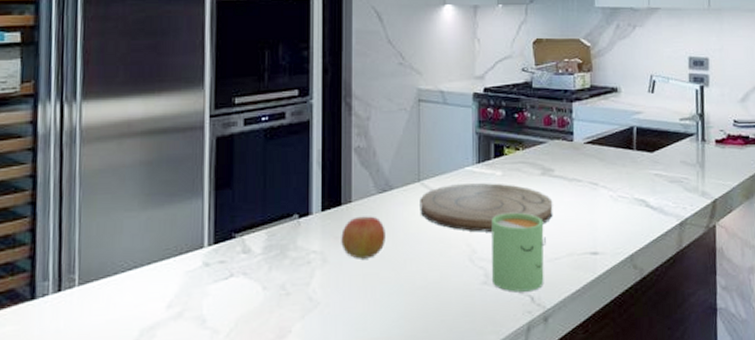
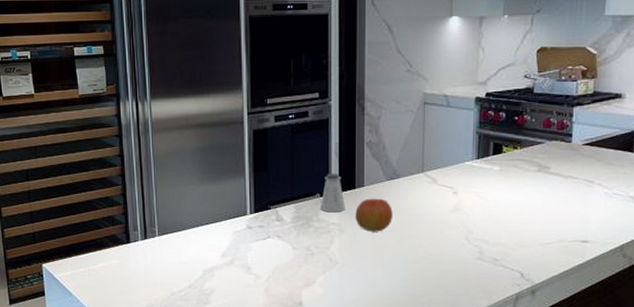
saltshaker: none [298,187,330,238] -> present [320,173,346,213]
cutting board: present [420,183,553,233] -> none [423,176,547,218]
mug: present [491,212,546,292] -> none [485,202,538,268]

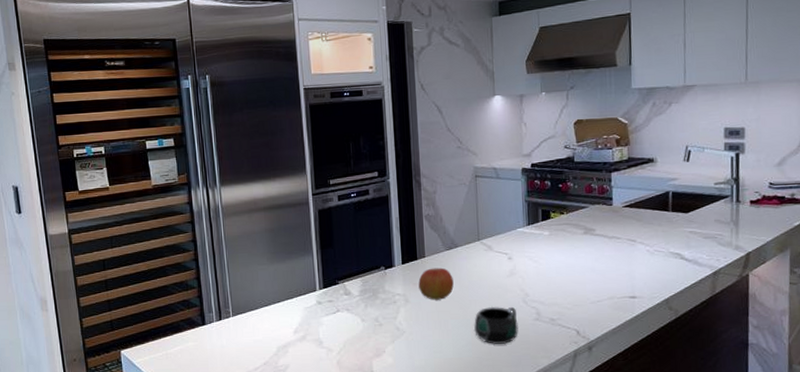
saltshaker: present [320,173,346,213] -> none [385,246,410,284]
mug: none [410,242,458,283] -> present [473,306,519,345]

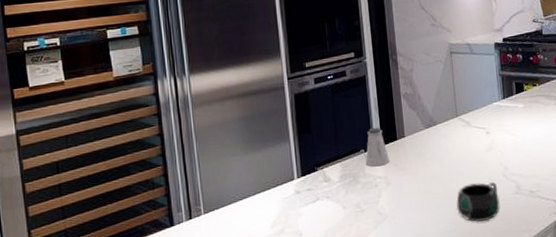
saltshaker: none [385,246,410,284] -> present [365,127,391,167]
apple: present [418,267,454,300] -> none [399,146,435,181]

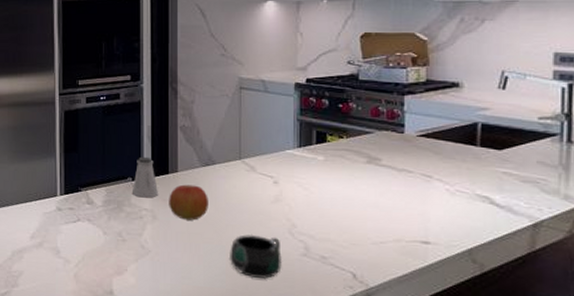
apple: none [399,146,435,181] -> present [169,184,208,221]

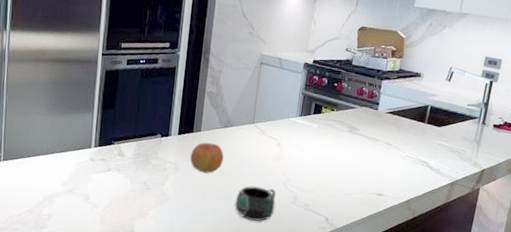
saltshaker: present [131,156,159,198] -> none [159,116,183,153]

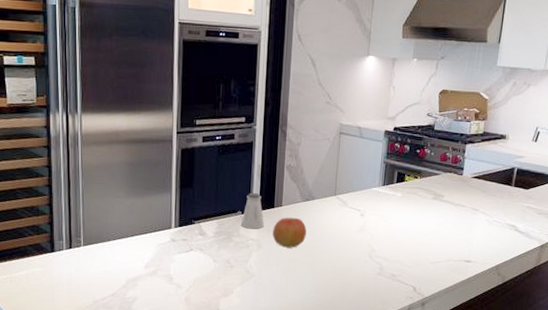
saltshaker: none [159,116,183,153] -> present [240,192,265,229]
mug: present [234,185,276,222] -> none [319,258,362,295]

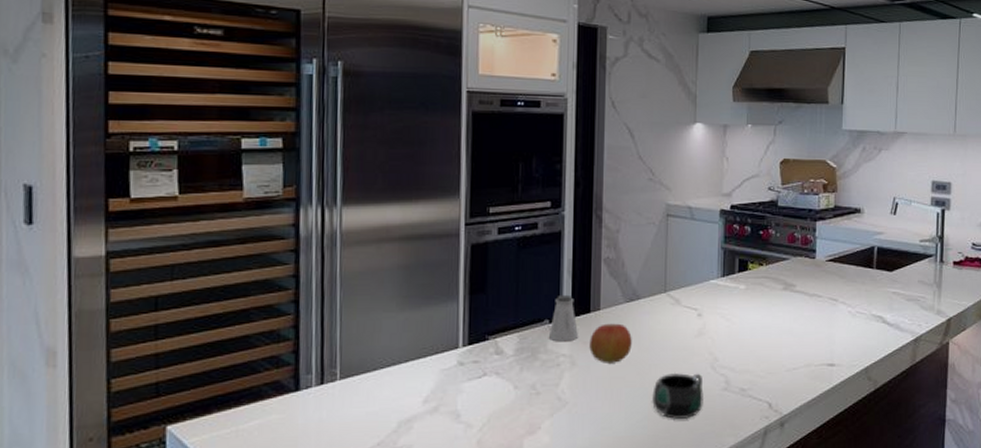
mug: none [319,258,362,295] -> present [651,372,704,420]

